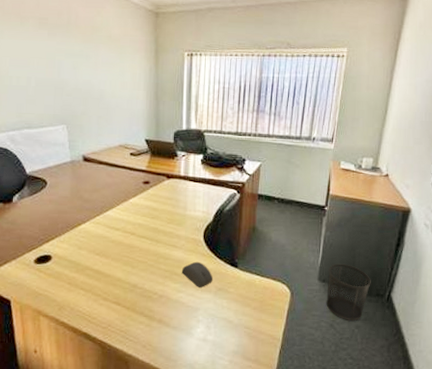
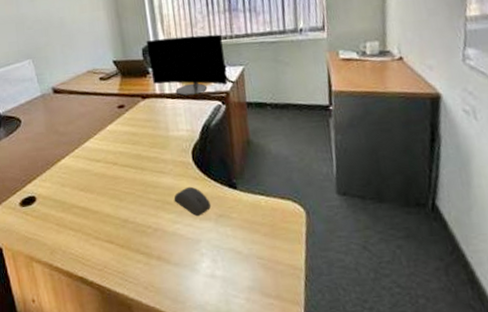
monitor: none [178,126,246,181] -> present [146,34,228,96]
waste bin: present [326,263,371,321] -> none [347,171,406,240]

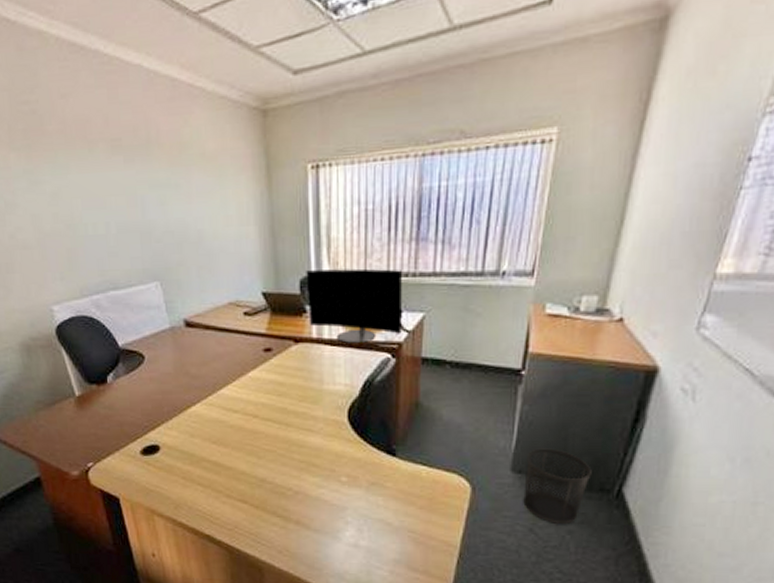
computer mouse: present [174,186,210,216] -> none [322,449,362,482]
waste bin: none [347,171,406,240] -> present [523,448,592,524]

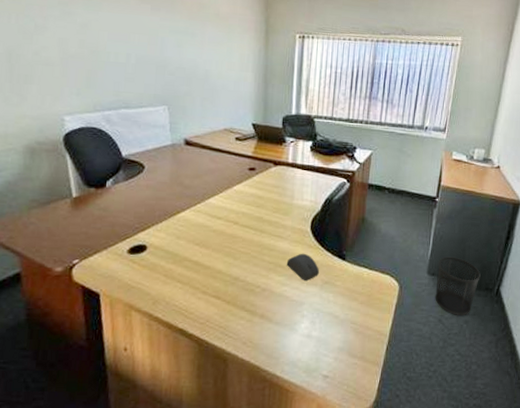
monitor: present [306,268,402,343] -> none [287,111,358,169]
computer mouse: none [322,449,362,482] -> present [287,253,319,281]

